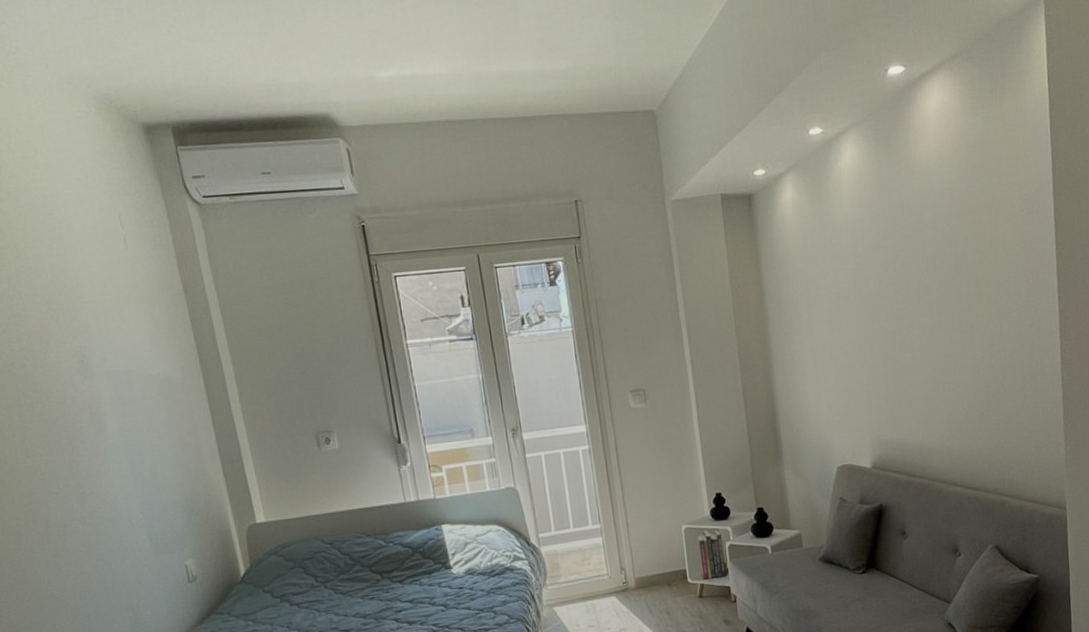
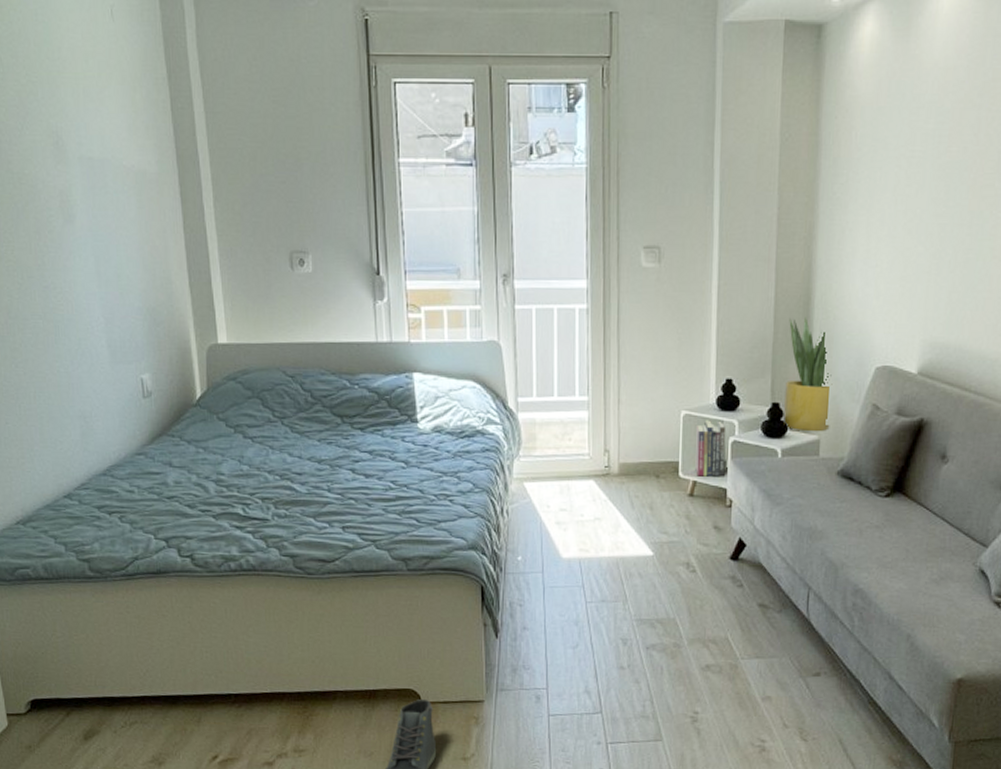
planter: none [761,432,808,529] -> present [783,316,833,432]

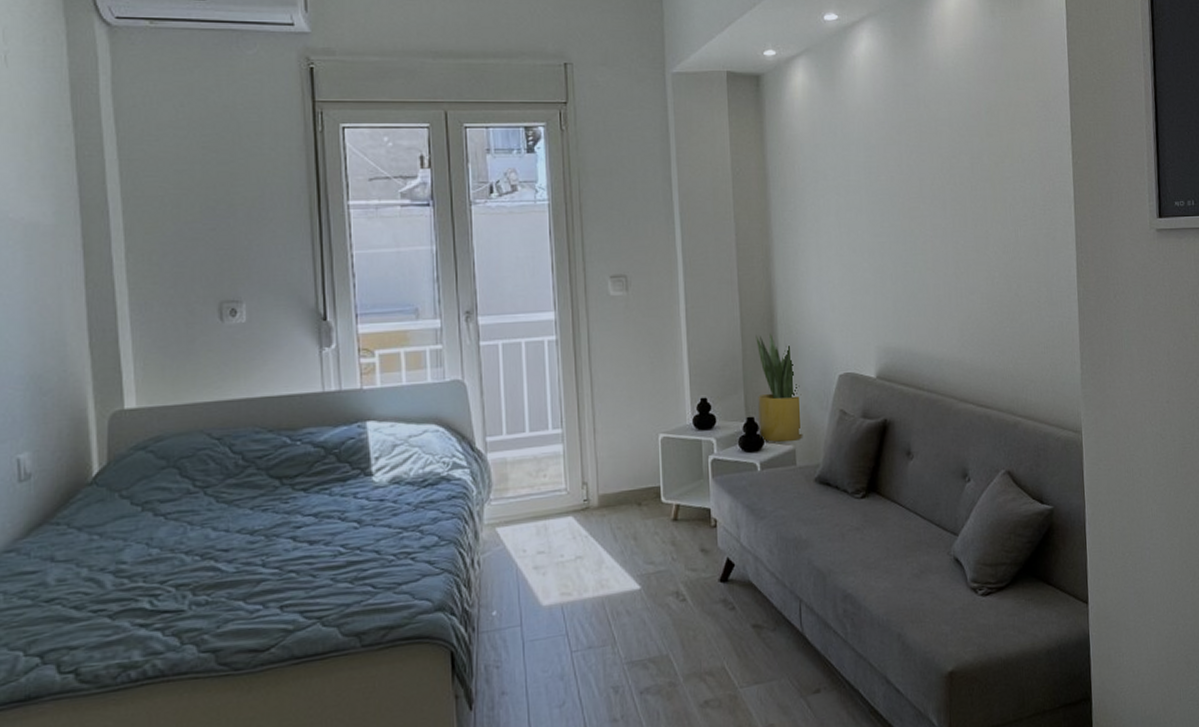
books: present [695,420,727,477] -> none [674,440,707,499]

